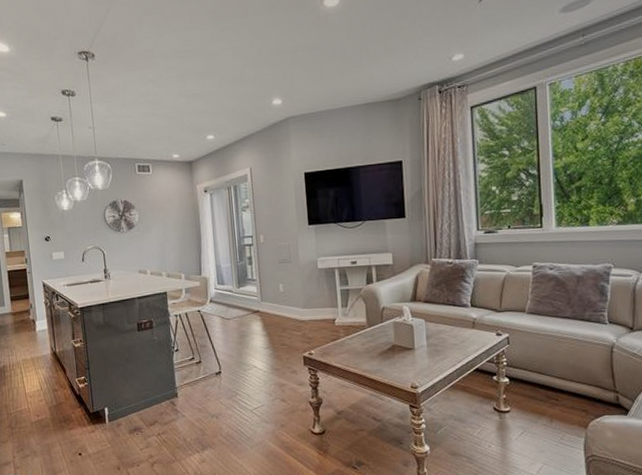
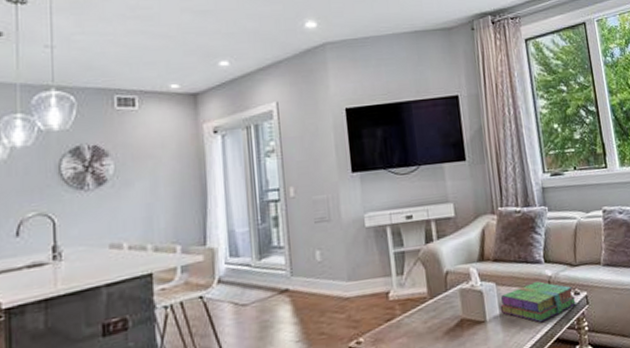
stack of books: none [427,322,499,355] -> present [500,281,577,323]

